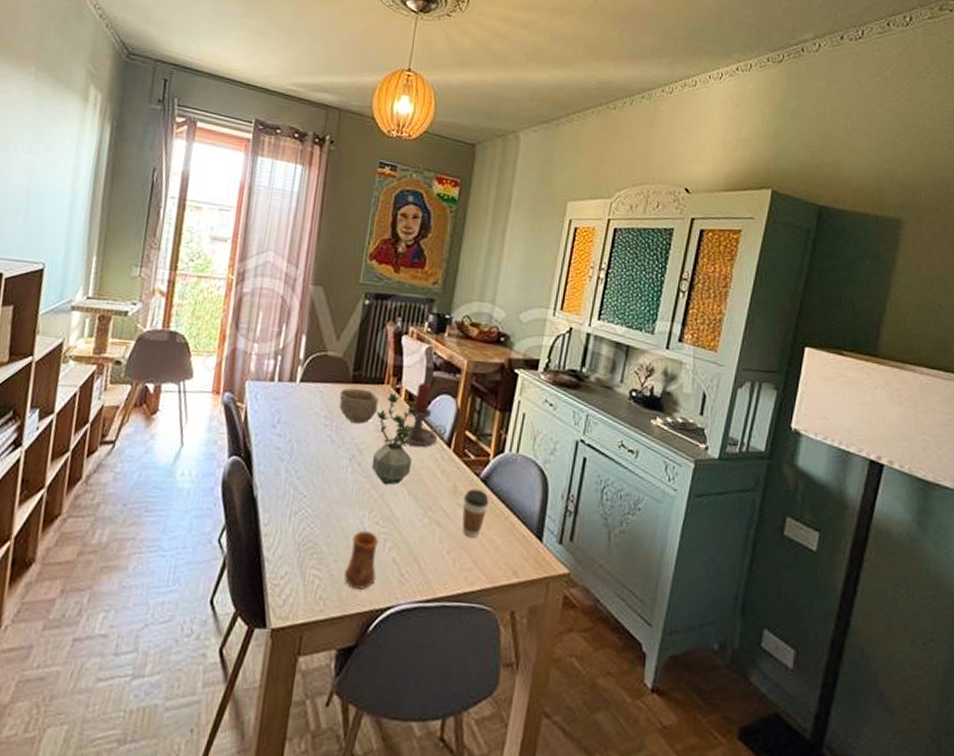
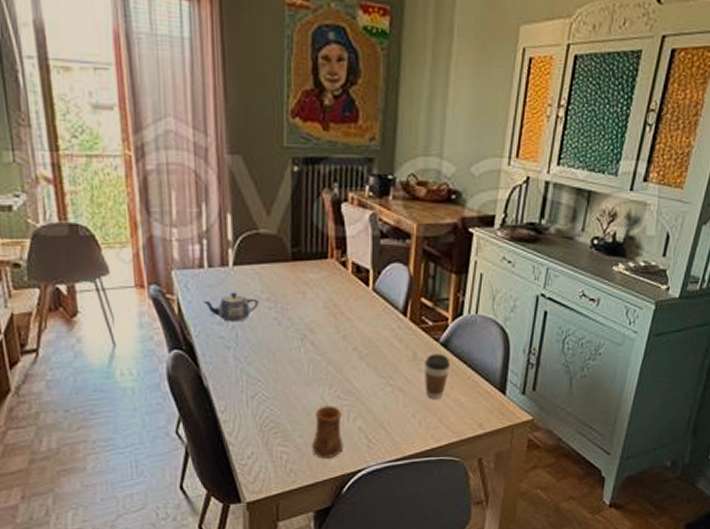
teapot: none [267,406,317,436] -> present [203,292,259,322]
bowl: present [339,388,379,424] -> none [279,266,324,302]
potted plant: present [371,393,419,485] -> none [324,267,369,360]
candle holder: present [396,382,447,448] -> none [347,252,401,320]

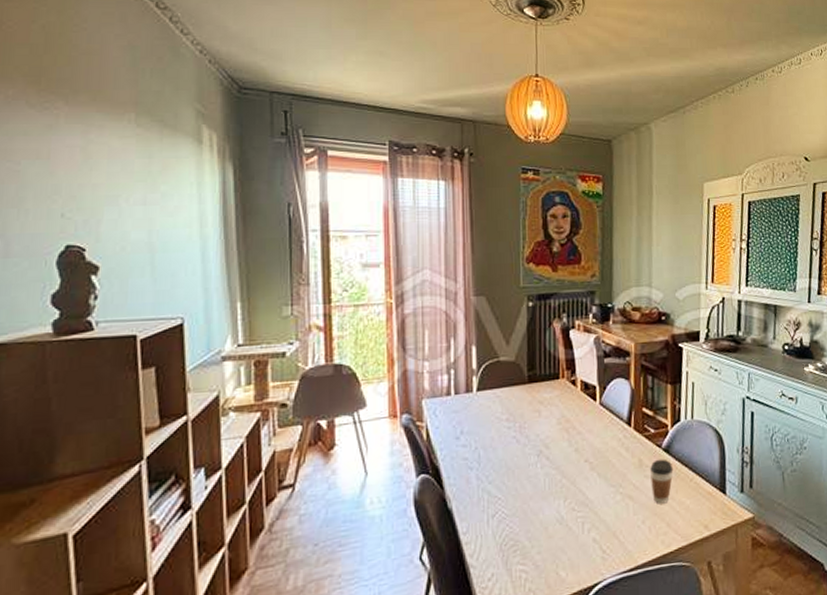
teapot: present [203,292,259,322] -> none [449,415,499,444]
cup: present [312,405,343,458] -> none [550,518,580,574]

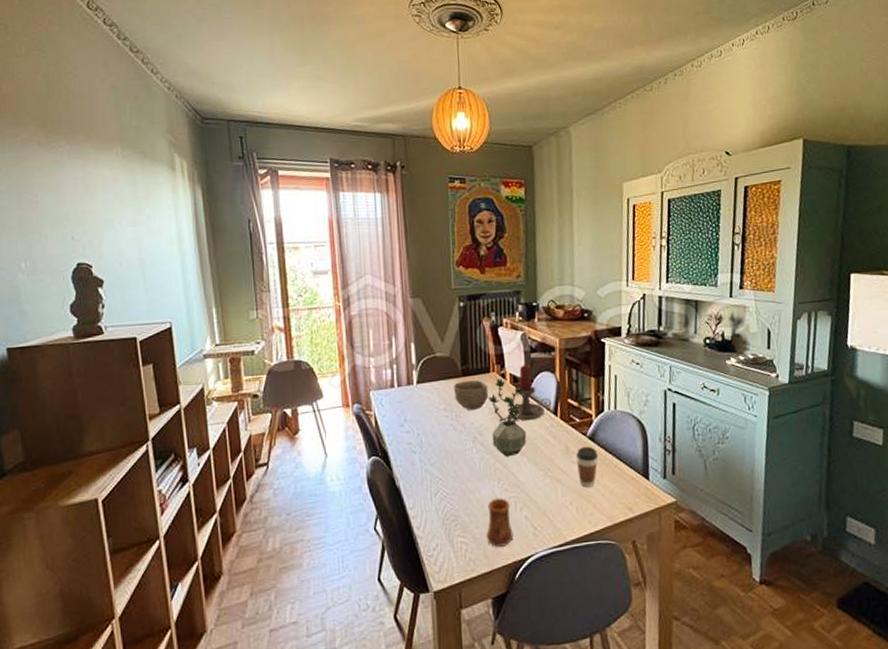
bowl: none [517,386,557,421] -> present [453,379,489,410]
cup: none [550,518,580,574] -> present [487,498,513,547]
potted plant: none [557,385,597,473] -> present [489,378,527,457]
candle holder: none [578,370,625,432] -> present [508,364,552,421]

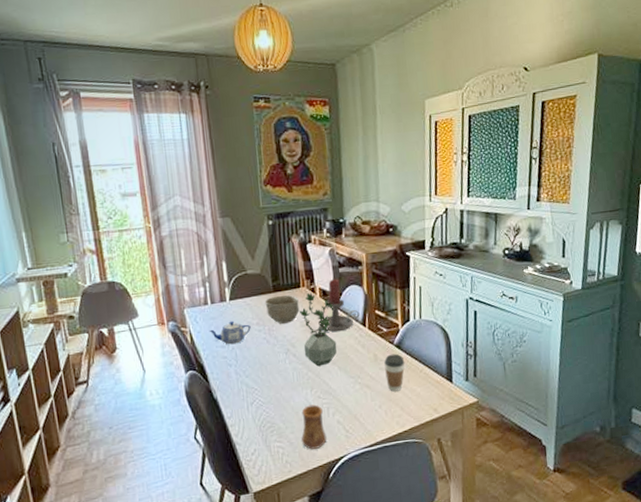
teapot: none [394,405,438,431] -> present [209,320,251,345]

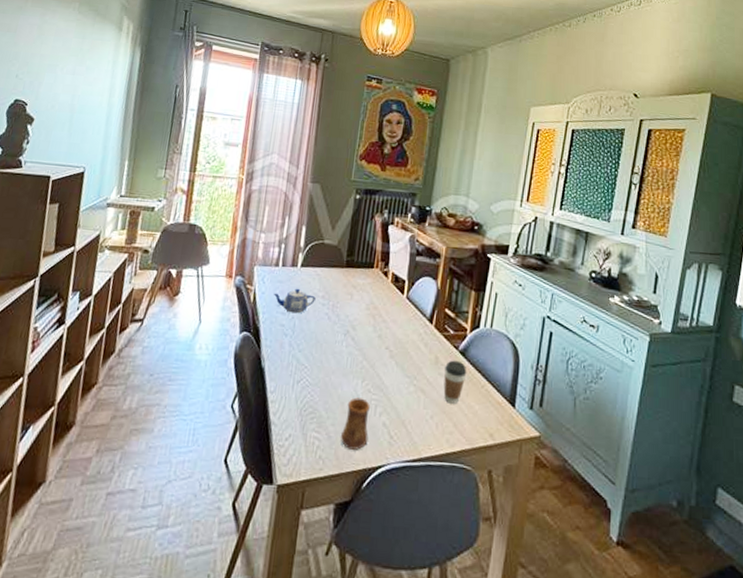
bowl: present [264,295,300,324] -> none [335,271,369,303]
potted plant: present [300,293,337,367] -> none [363,276,404,357]
candle holder: present [318,279,360,332] -> none [384,266,429,324]

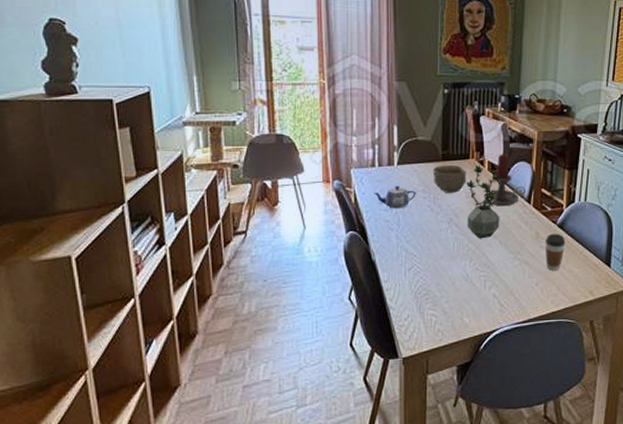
bowl: none [335,271,369,303] -> present [432,164,466,193]
cup: present [341,397,370,450] -> none [456,276,481,320]
potted plant: none [363,276,404,357] -> present [466,165,501,239]
candle holder: none [384,266,429,324] -> present [484,154,526,207]

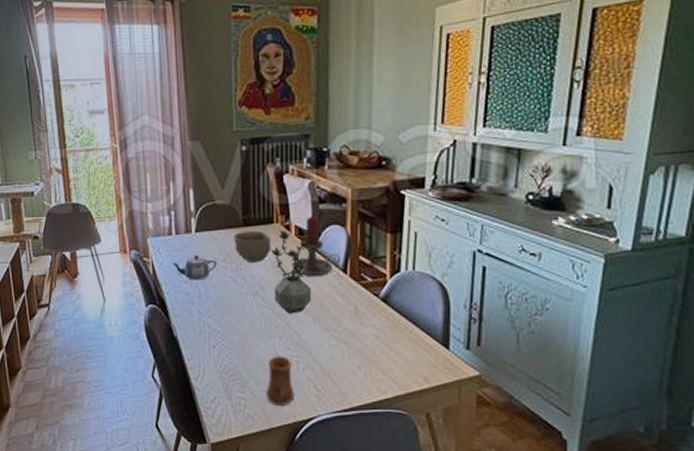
cup: none [456,276,481,320] -> present [266,356,295,405]
coffee cup: present [545,233,566,271] -> none [366,308,392,352]

